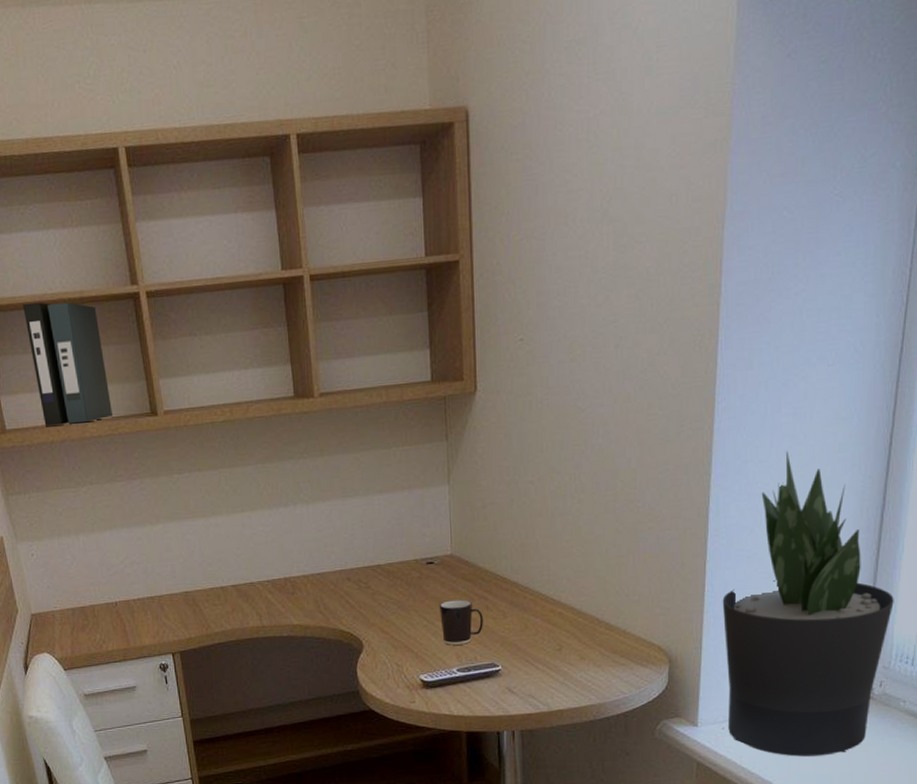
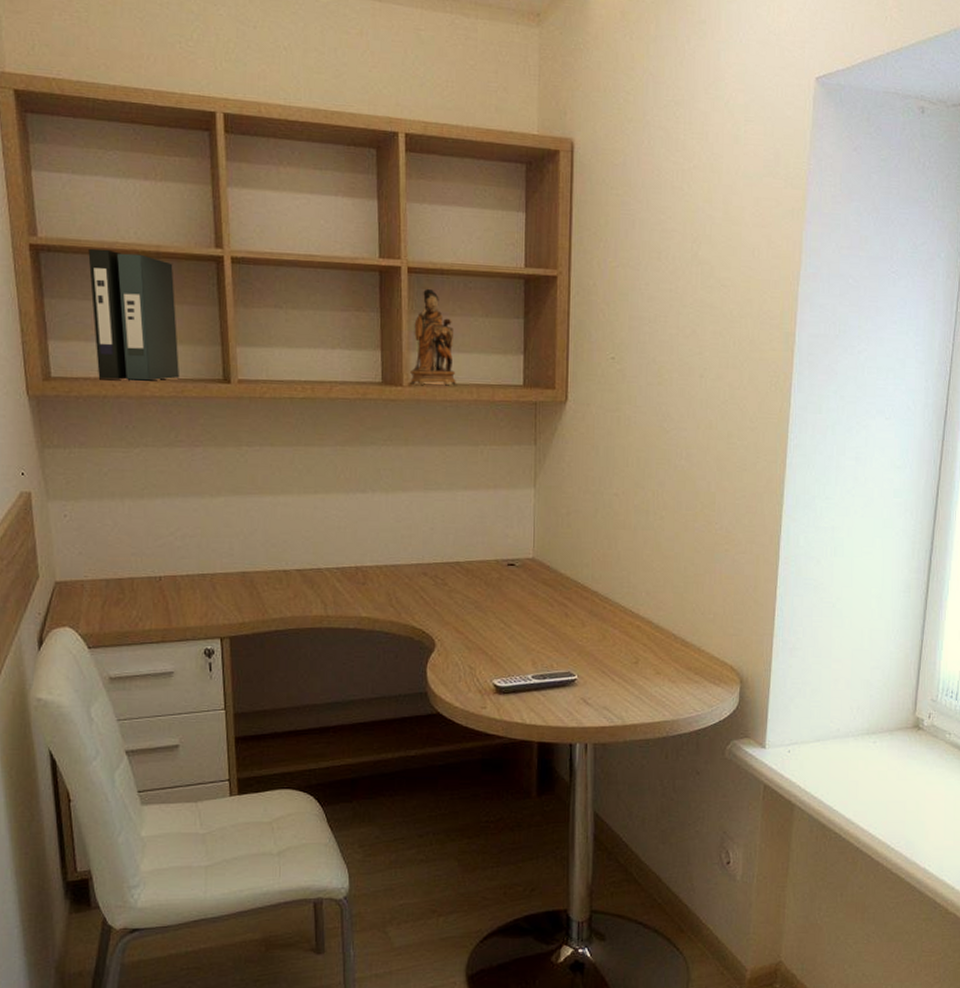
figurine: none [320,295,365,394] -> present [410,289,456,386]
mug: present [439,599,483,645] -> none [517,604,562,651]
planter: present [722,452,894,757] -> none [790,492,941,783]

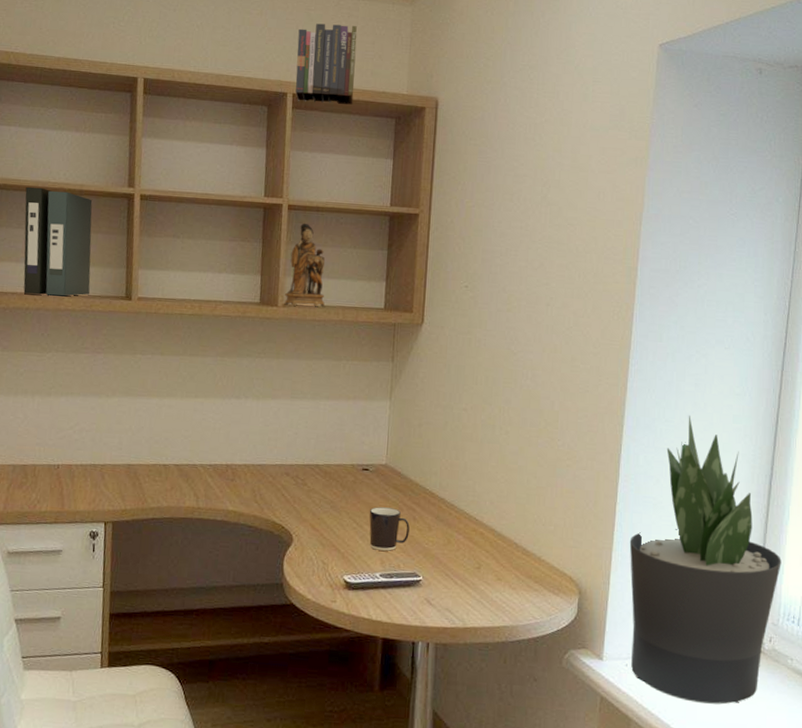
books: none [407,47,477,147] -> present [295,23,357,105]
mug: none [517,604,562,651] -> present [369,507,410,551]
planter: none [790,492,941,783] -> present [629,416,781,705]

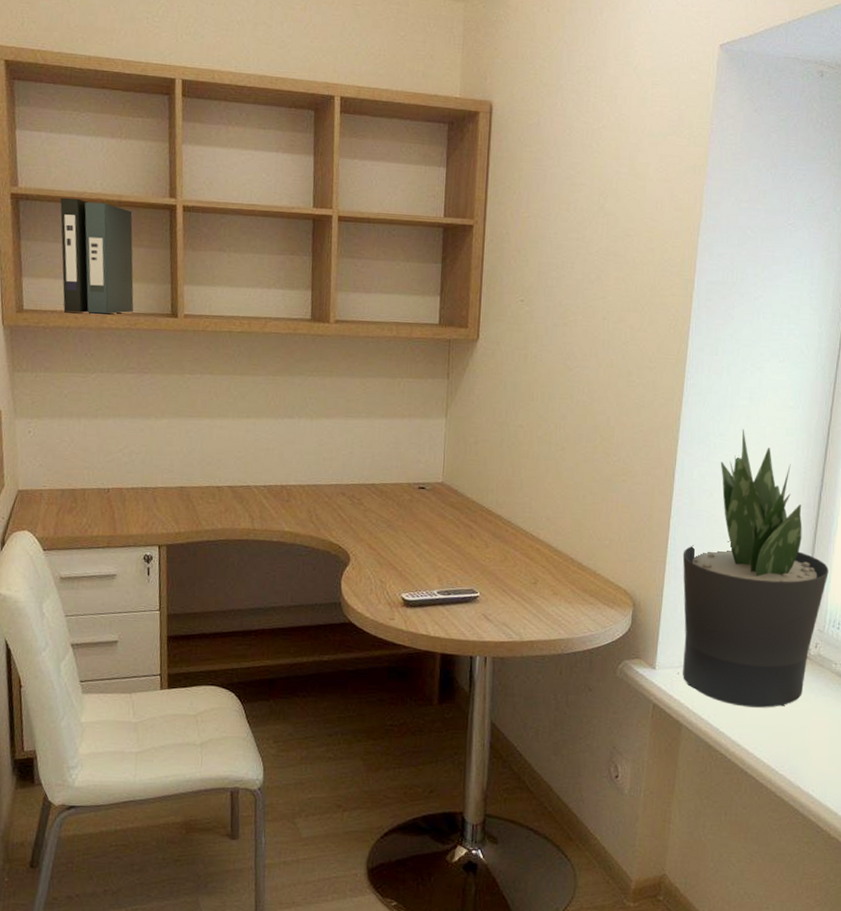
figurine: present [284,224,326,307] -> none [336,236,378,323]
books: present [295,23,357,105] -> none [343,20,407,109]
mug: present [369,507,410,551] -> none [426,525,467,568]

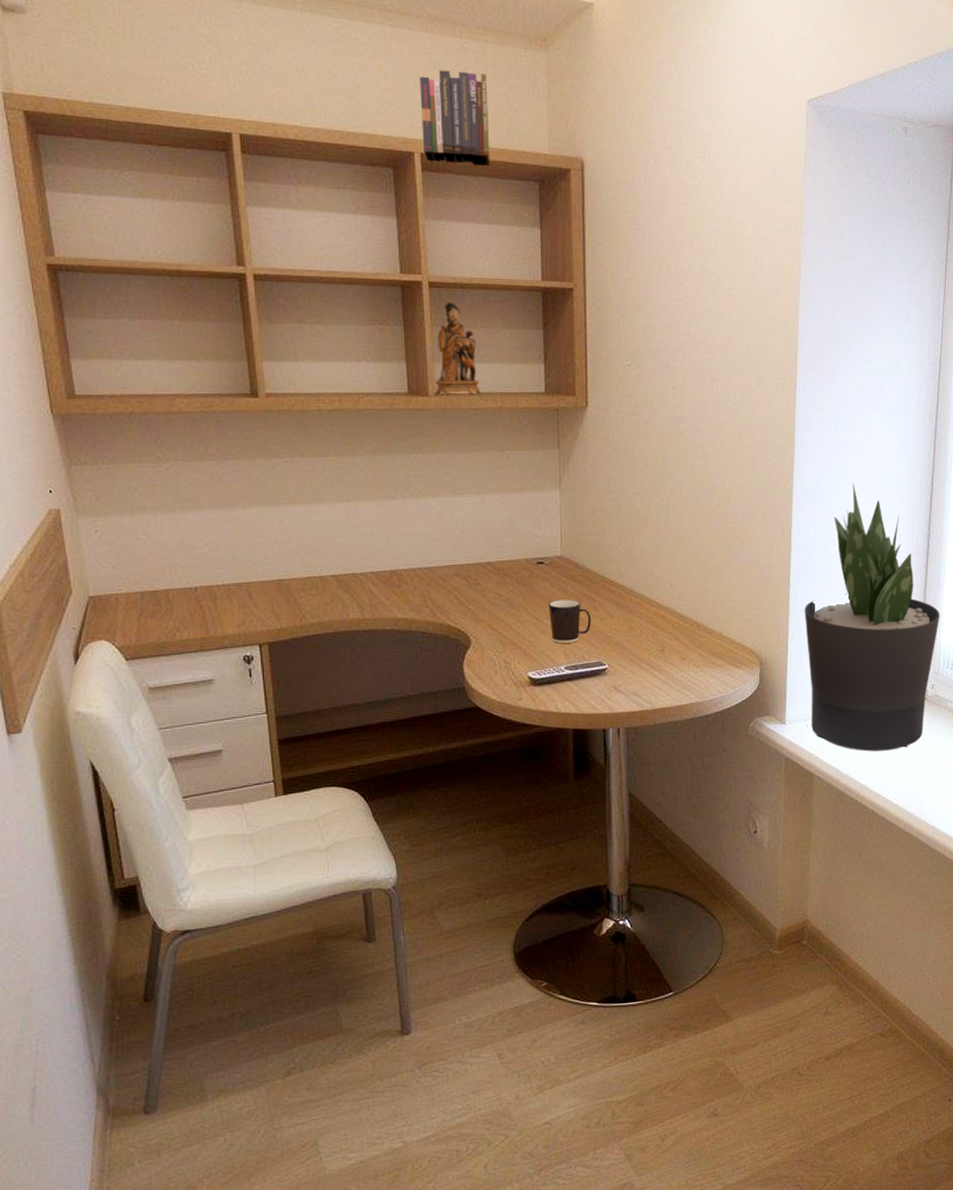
binder: present [60,197,89,313] -> none [108,267,153,397]
binder: present [84,201,134,314] -> none [138,272,206,397]
figurine: none [336,236,378,323] -> present [435,303,480,395]
books: none [343,20,407,109] -> present [420,70,490,167]
mug: none [426,525,467,568] -> present [548,599,591,643]

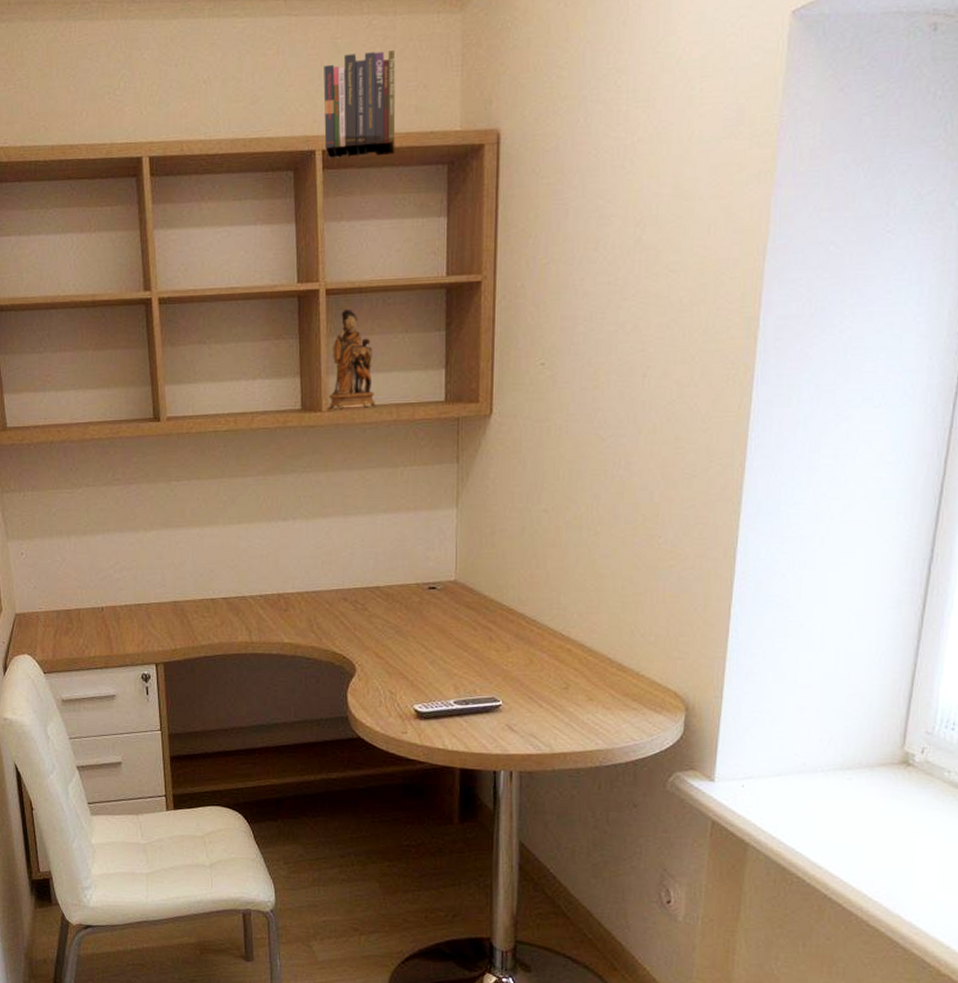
mug: present [548,599,591,643] -> none [438,628,485,676]
planter: present [804,484,940,752] -> none [747,495,941,825]

